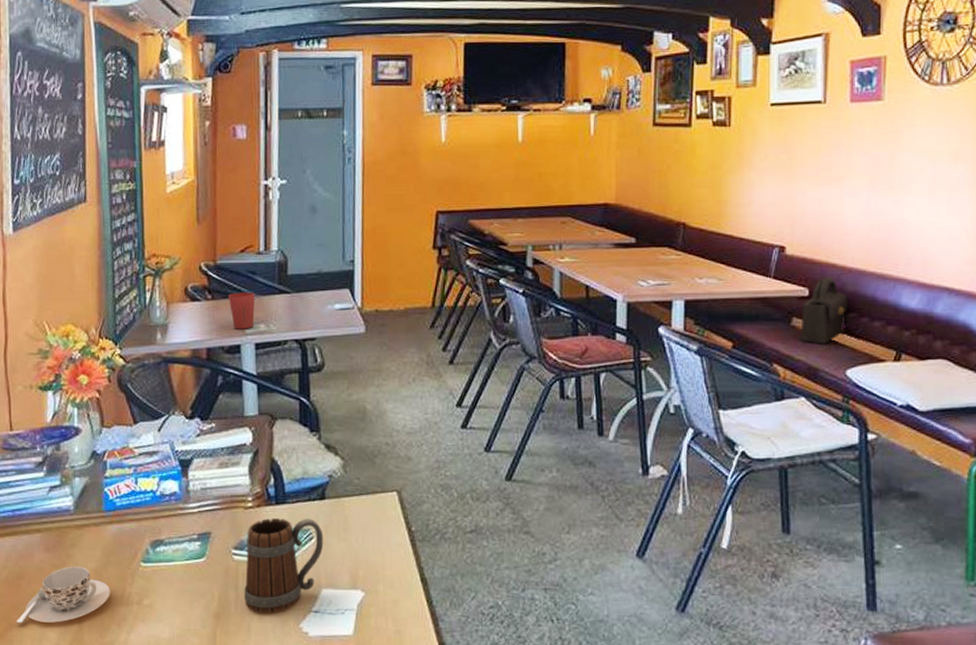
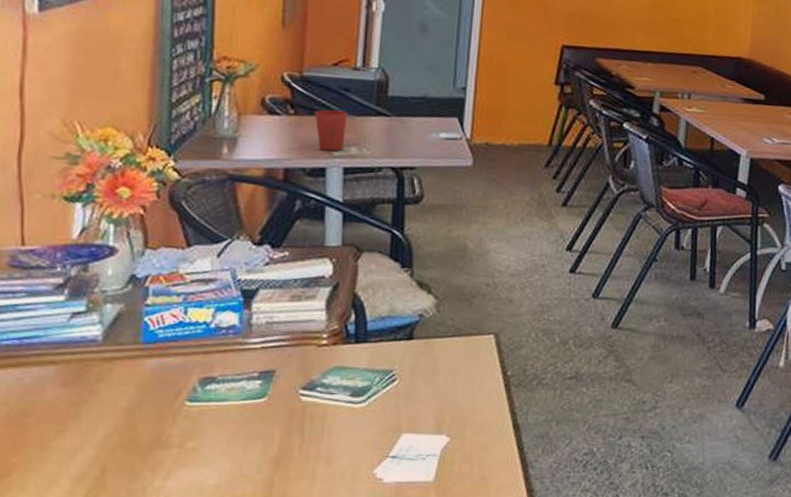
teacup: present [16,566,110,624] -> none [17,403,144,468]
beer mug: present [244,517,324,614] -> none [311,357,408,459]

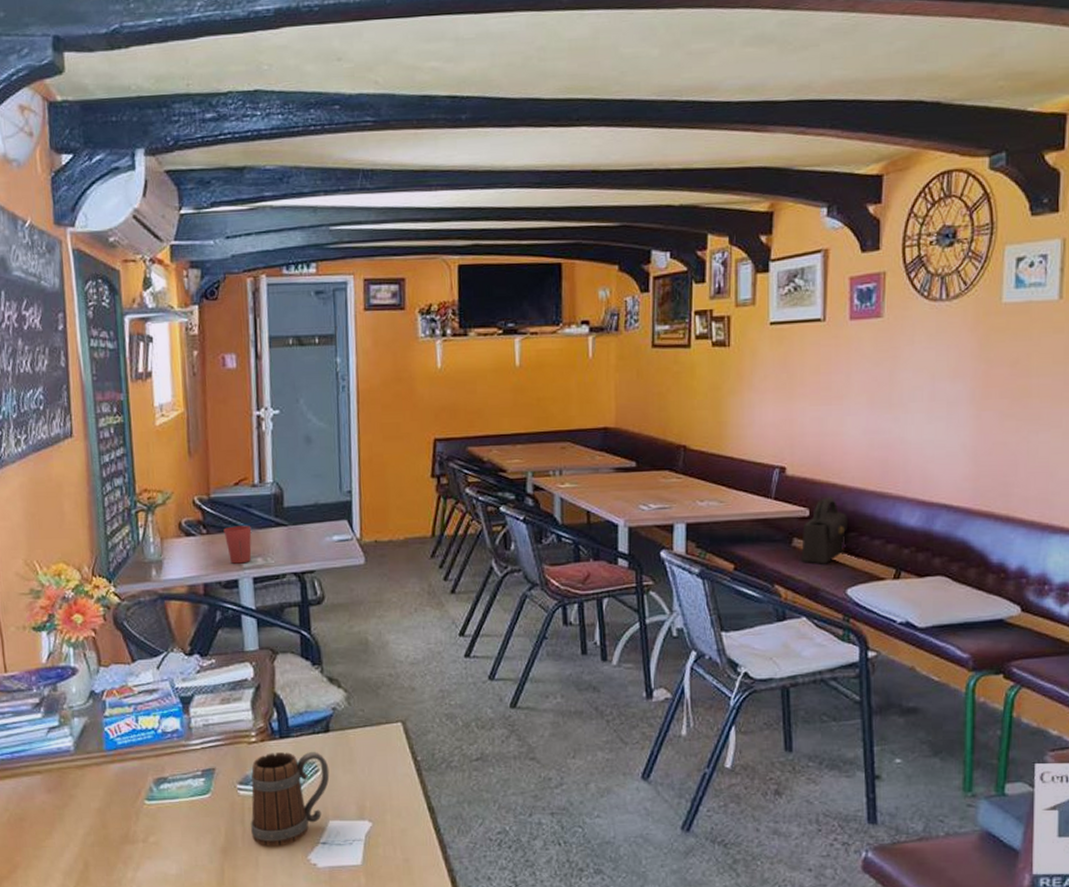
beer mug: none [311,357,408,459] -> present [250,751,330,847]

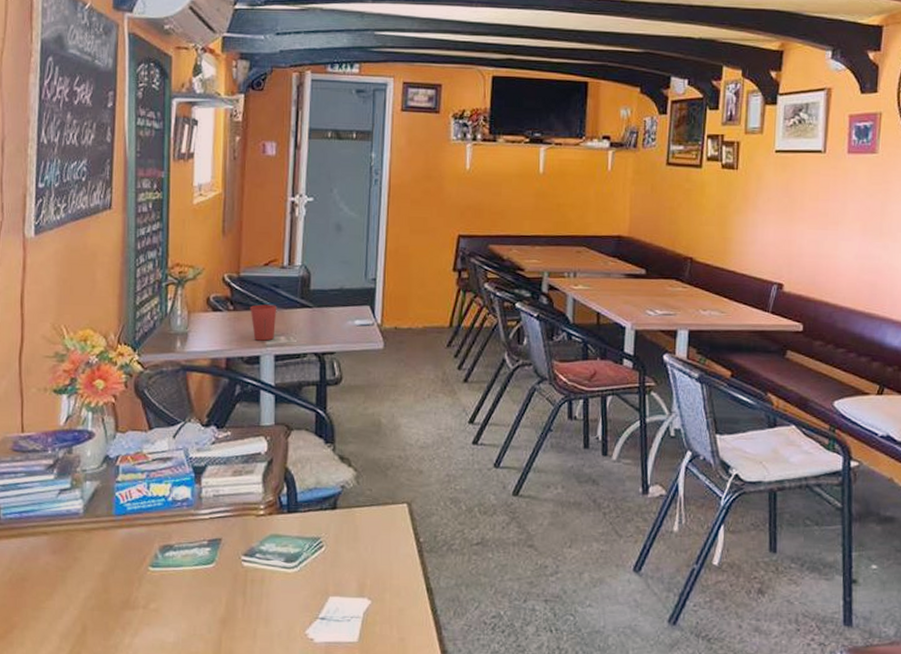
beer mug: present [250,751,330,847] -> none [252,525,334,620]
handbag: present [801,496,849,564] -> none [793,313,839,377]

